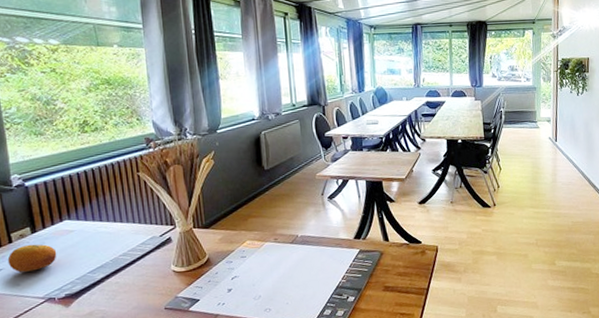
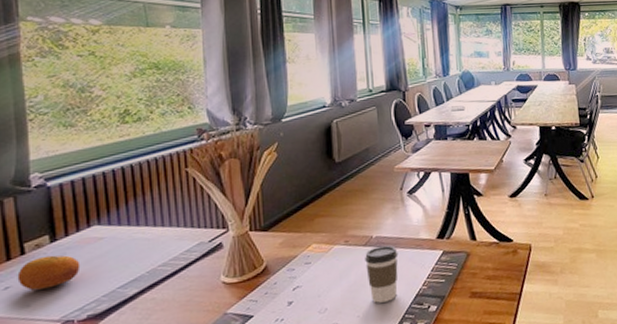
coffee cup: none [292,243,321,293] -> present [365,245,398,303]

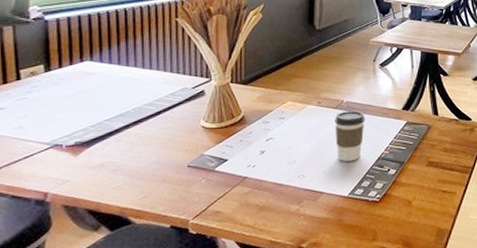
fruit: present [17,255,81,290] -> none [12,83,72,113]

